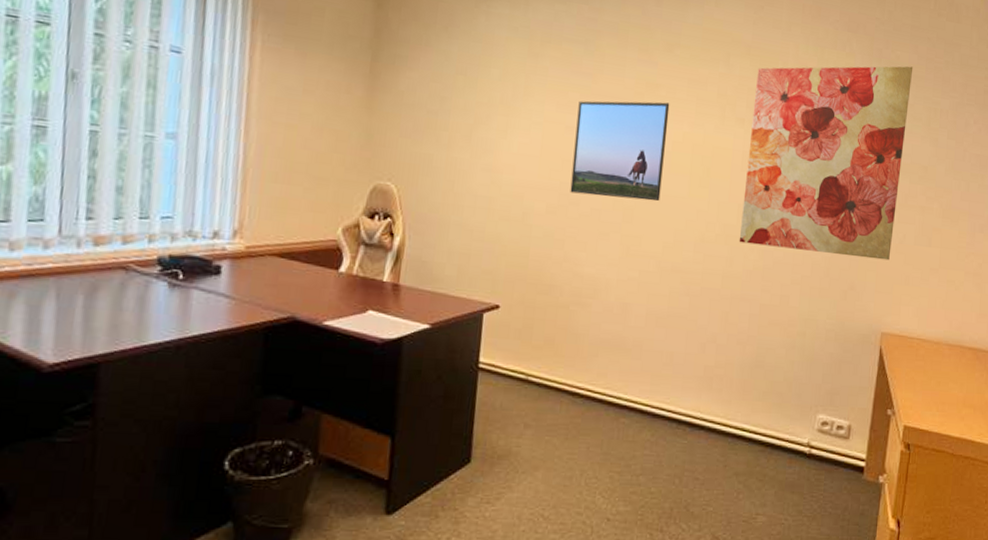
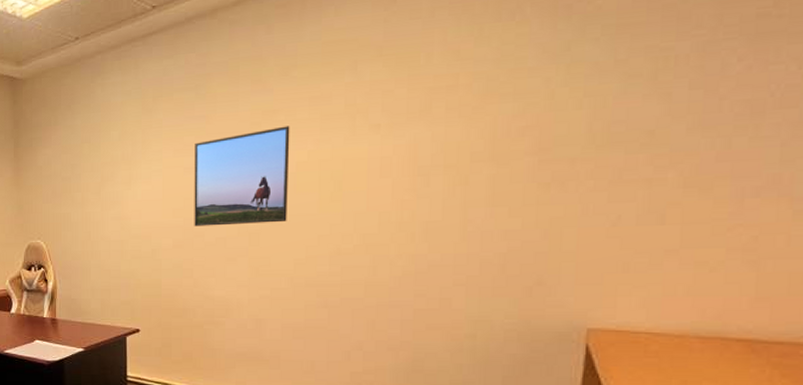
wall art: present [739,66,913,261] -> none [382,13,625,251]

